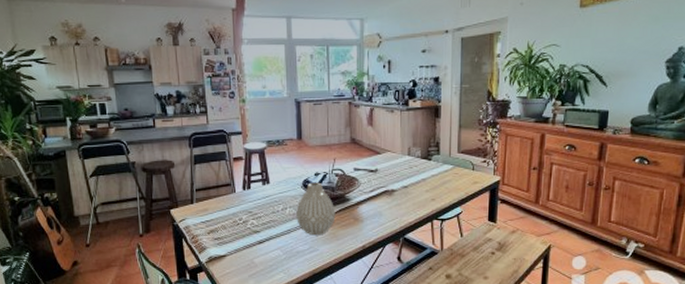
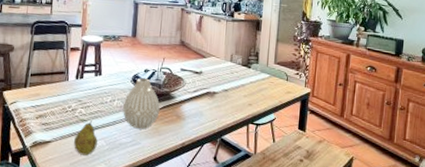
fruit: none [249,231,274,266] -> present [73,120,98,156]

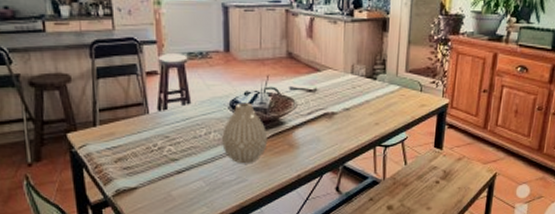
fruit: present [73,120,98,156] -> none [165,159,195,200]

